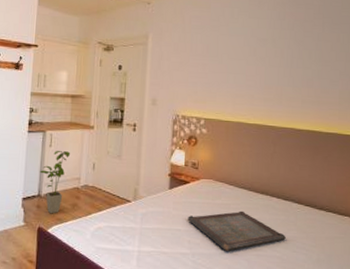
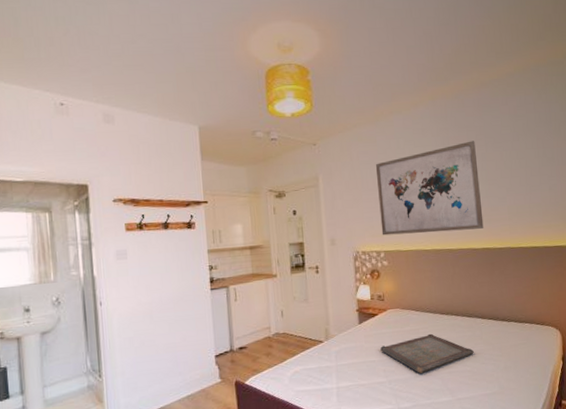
house plant: present [40,151,71,214] -> none [229,303,257,367]
wall art: none [204,19,312,110] -> present [375,141,484,236]

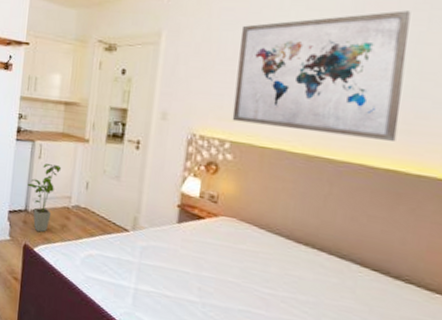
house plant: none [229,303,257,367] -> present [27,163,62,233]
serving tray: present [380,333,474,374] -> none [199,258,337,311]

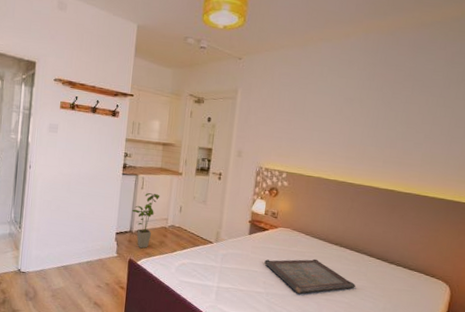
serving tray: none [199,258,337,311] -> present [264,259,355,294]
wall art: present [232,10,411,141] -> none [288,80,402,170]

